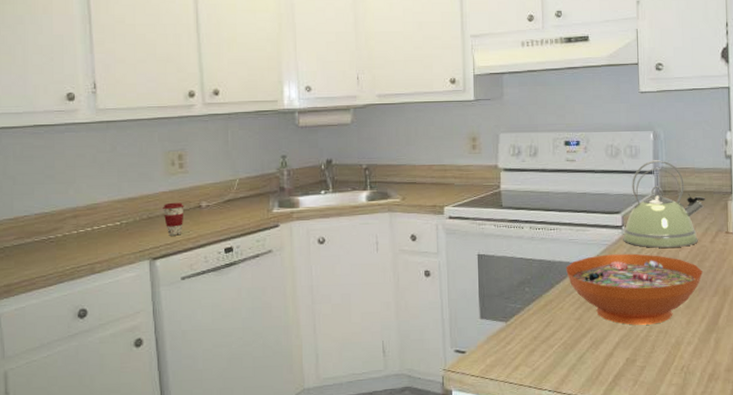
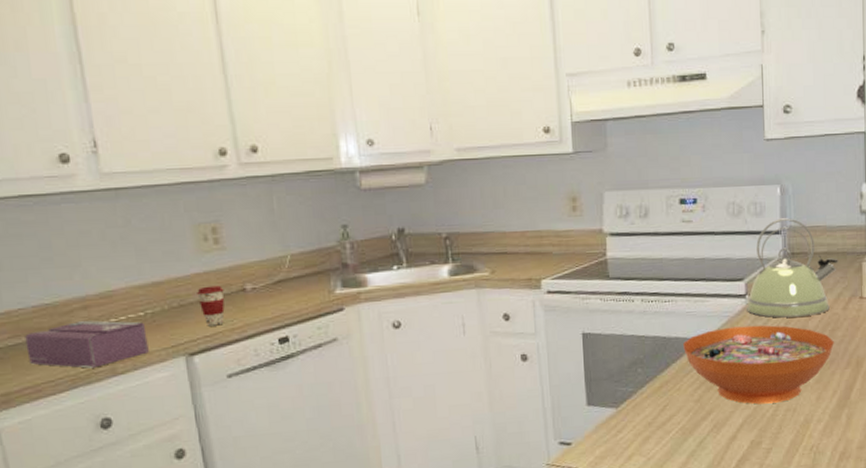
tissue box: none [27,227,121,267] -> present [25,320,149,369]

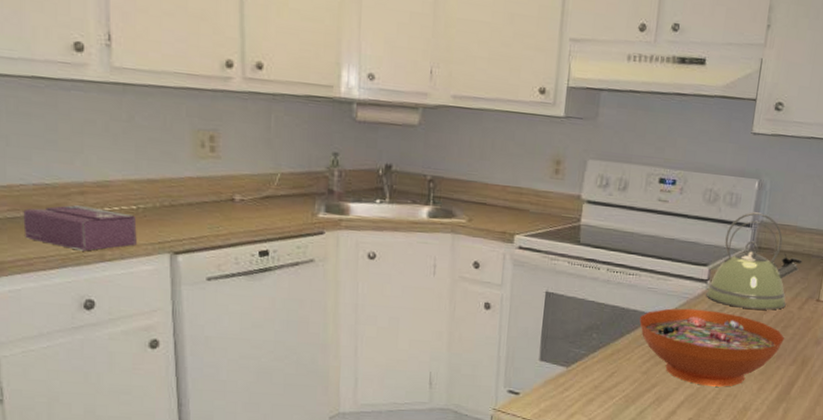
coffee cup: present [197,285,225,326] -> none [188,190,214,230]

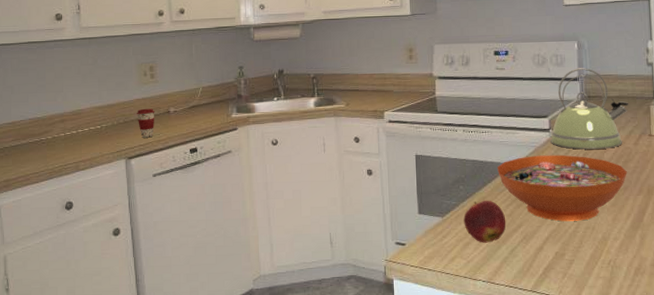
tissue box: present [23,204,137,251] -> none [23,130,101,165]
coffee cup: none [188,190,214,230] -> present [137,108,155,138]
apple: none [591,353,640,401] -> present [463,200,506,243]

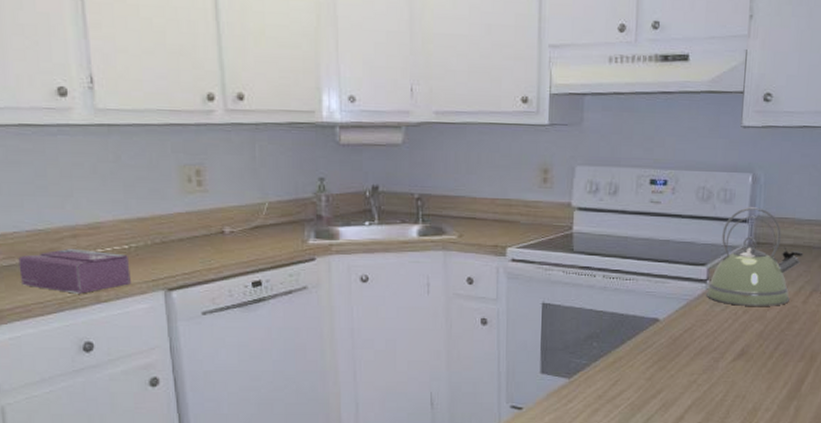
tissue box: none [23,130,101,165] -> present [18,248,131,294]
coffee cup: present [137,108,155,138] -> none [178,226,204,265]
apple: present [463,200,506,243] -> none [594,360,645,410]
decorative bowl: present [497,154,627,222] -> none [640,310,790,388]

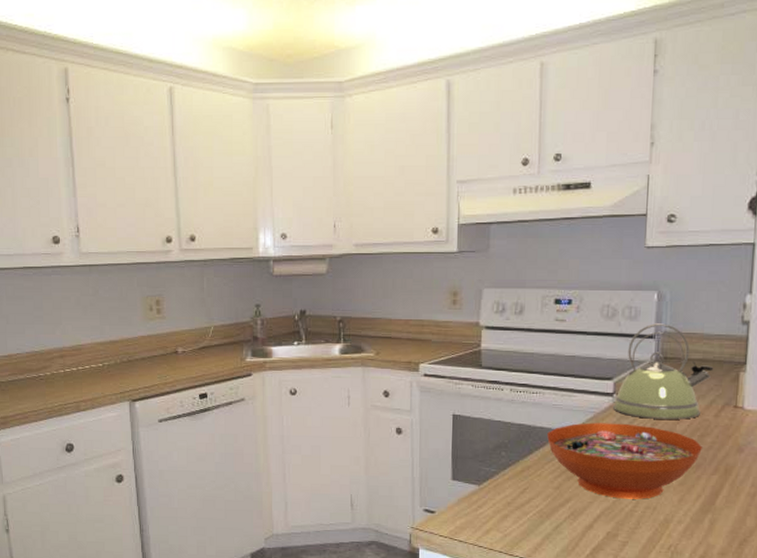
tissue box: present [18,248,131,294] -> none [20,366,104,404]
decorative bowl: none [640,310,790,388] -> present [547,423,702,499]

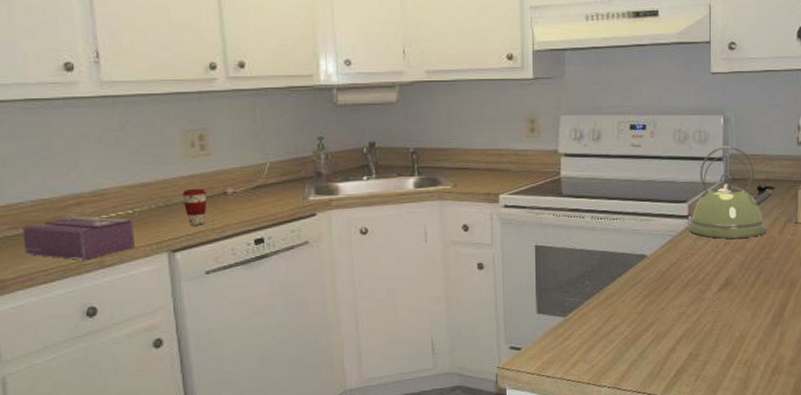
tissue box: none [20,366,104,404] -> present [22,215,135,260]
coffee cup: none [141,347,162,379] -> present [182,188,207,226]
decorative bowl: present [547,423,702,499] -> none [629,244,770,319]

